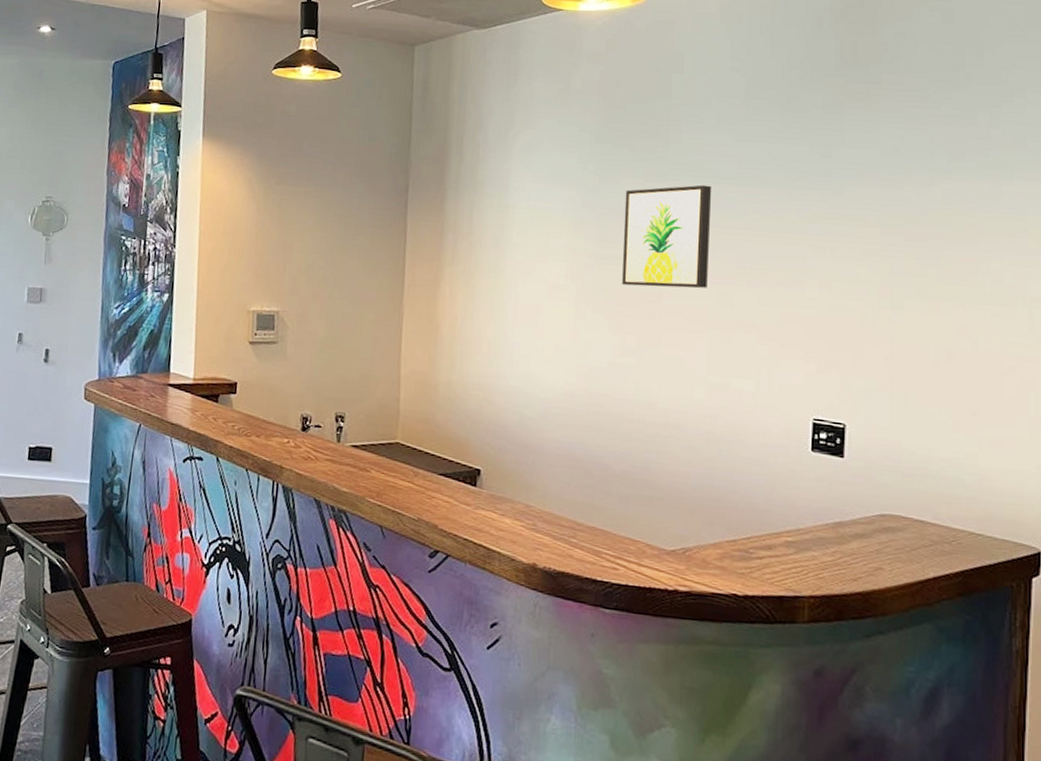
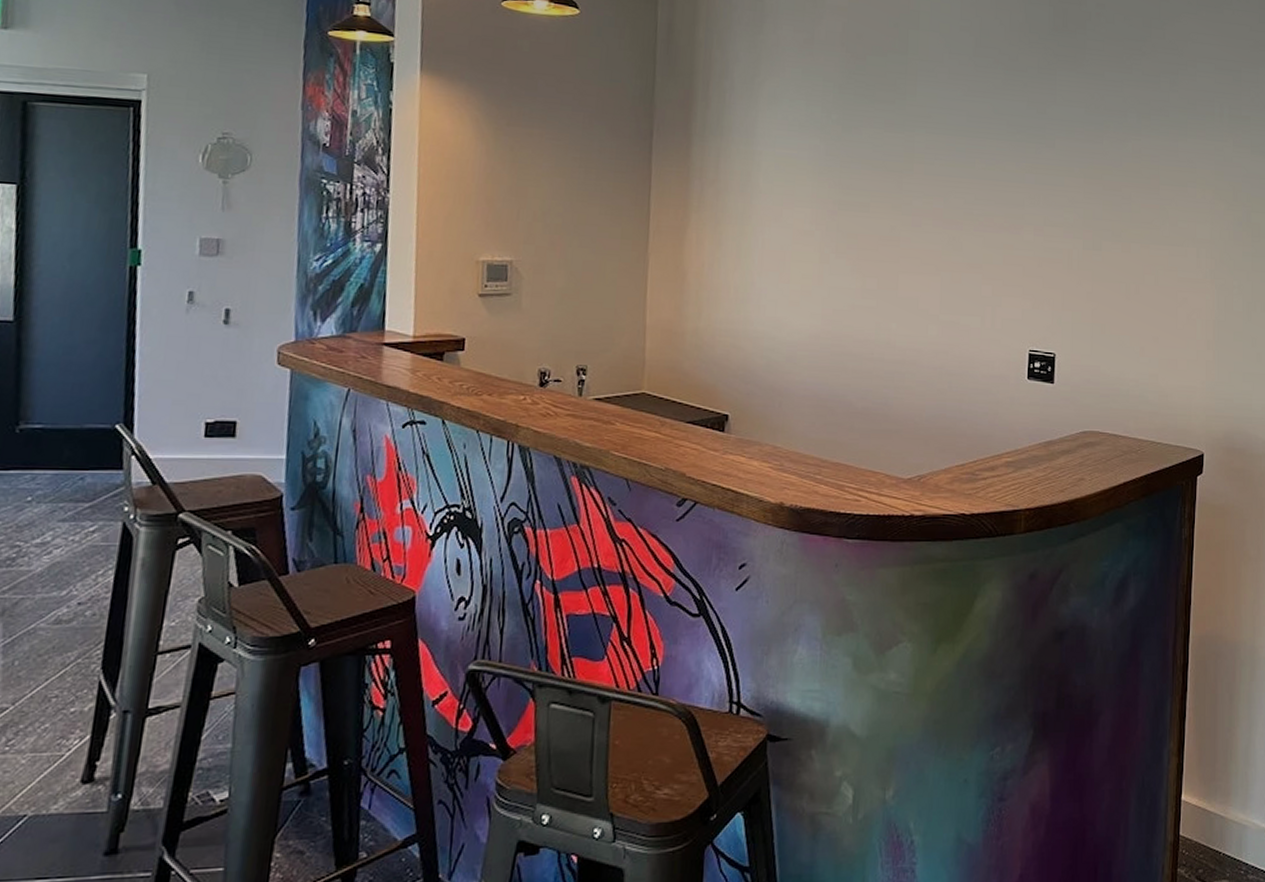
wall art: present [622,184,712,289] -> none [863,136,944,233]

